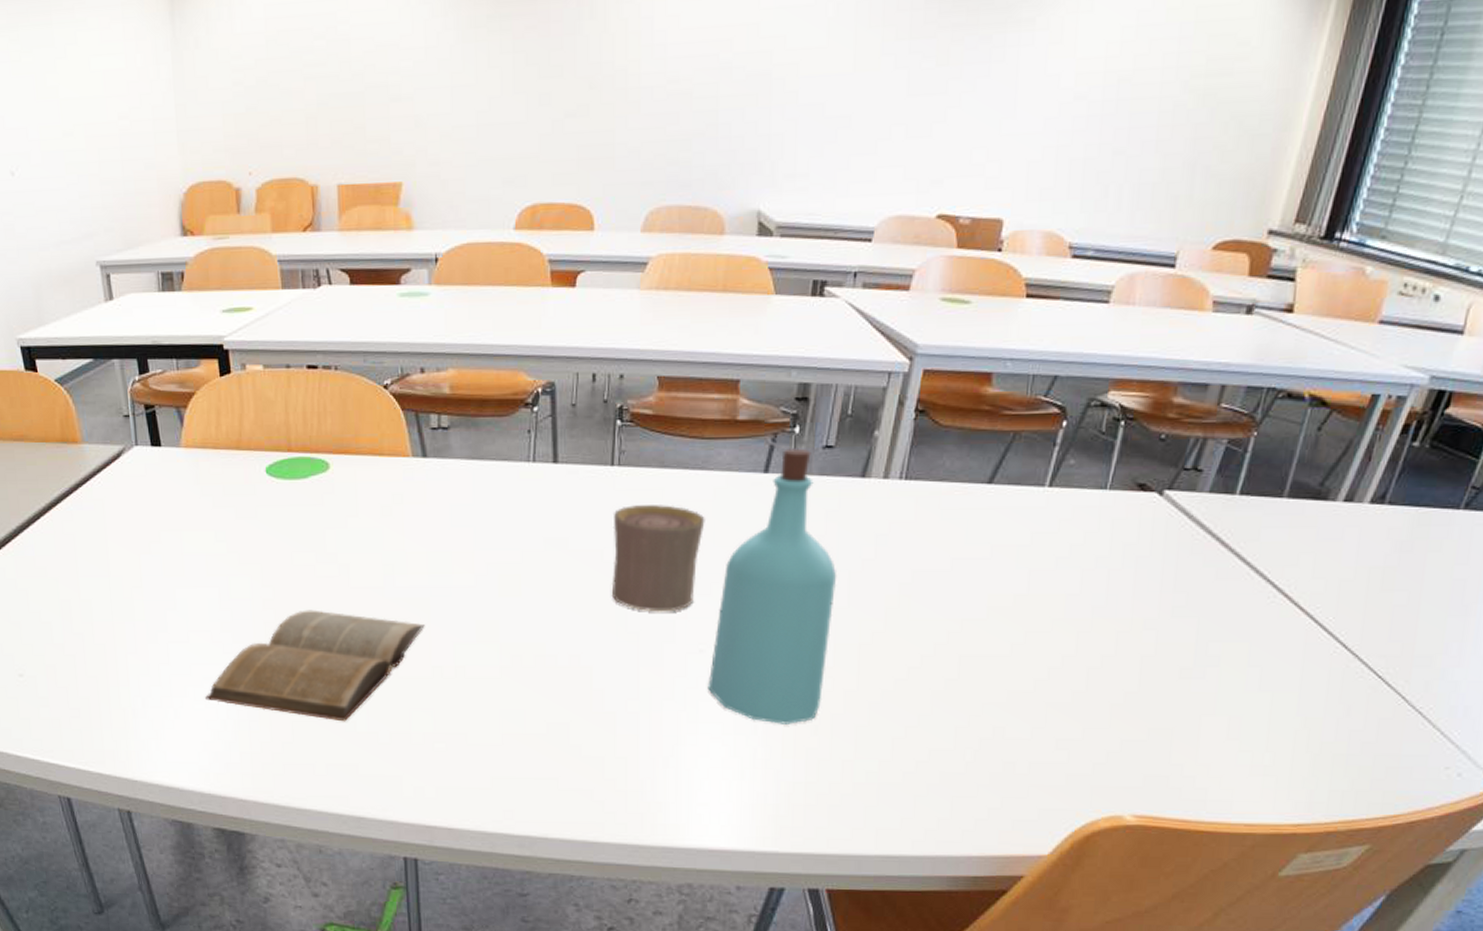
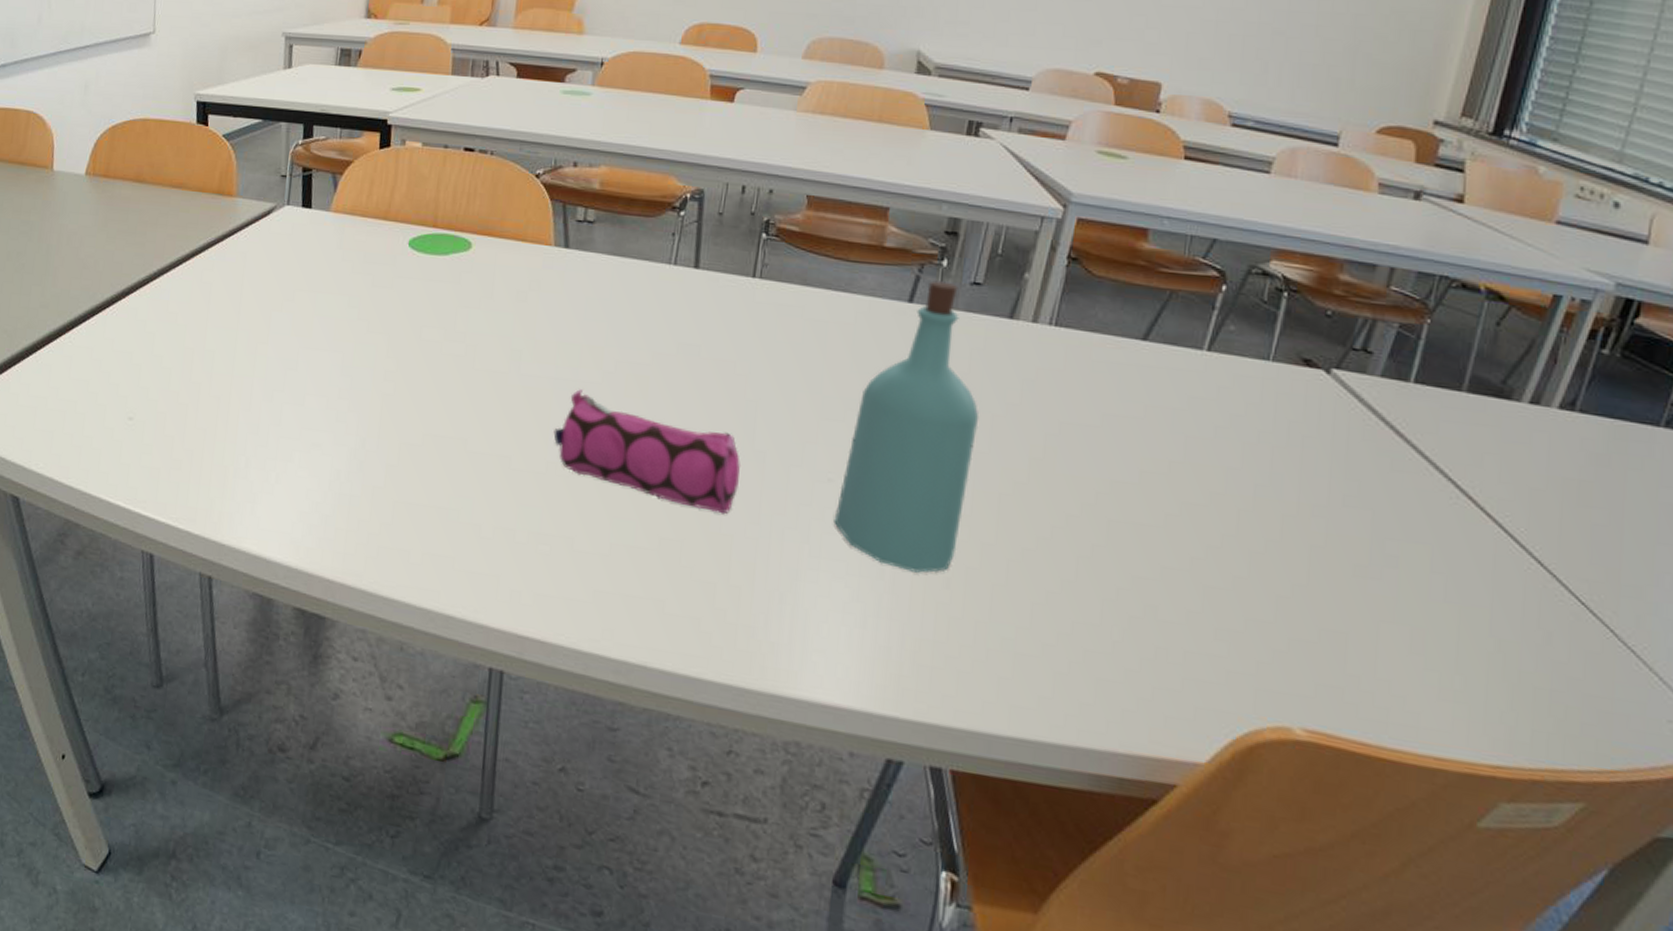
book: present [204,610,425,722] -> none [309,386,545,510]
pencil case: none [435,595,617,695] -> present [553,389,742,515]
cup: present [611,505,705,612] -> none [740,319,845,434]

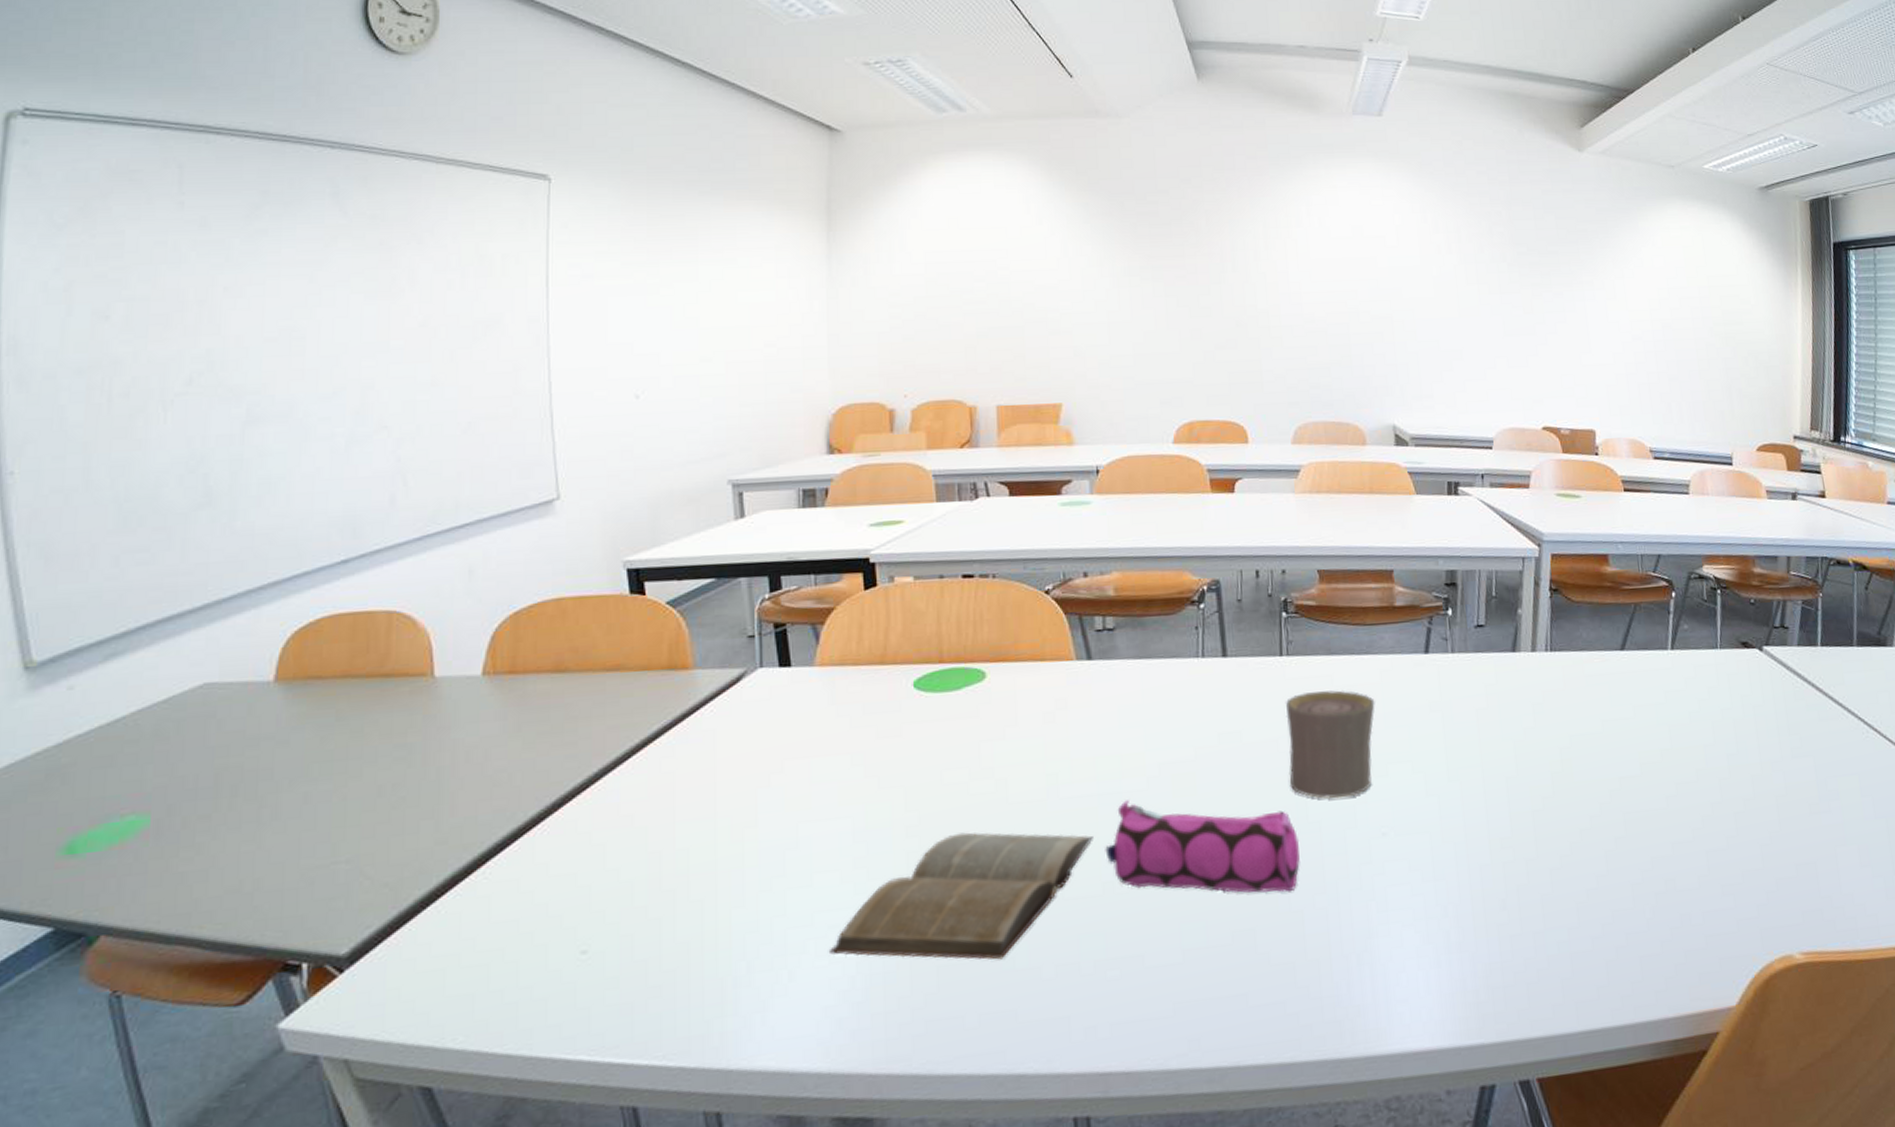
book: none [309,386,545,510] -> present [828,832,1093,960]
cup: none [740,319,845,434] -> present [1285,690,1375,800]
bottle: present [834,280,980,574] -> none [1394,629,1506,903]

